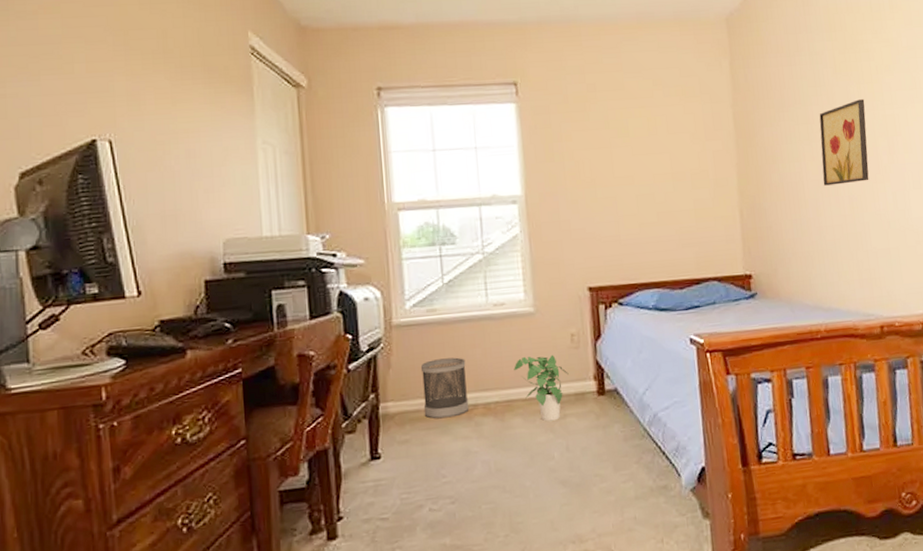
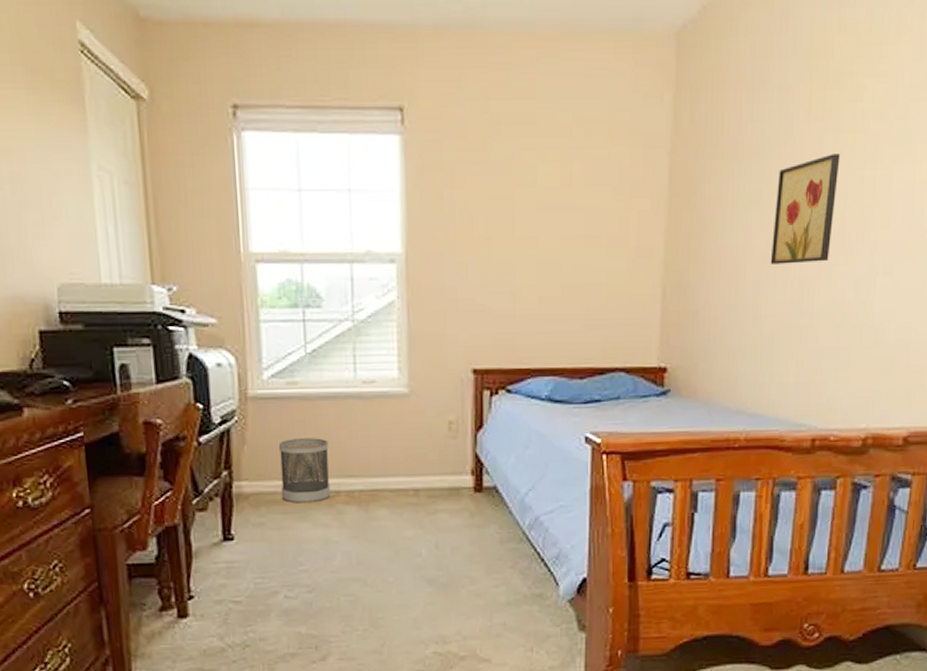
potted plant: present [514,354,569,422] -> none [382,442,443,516]

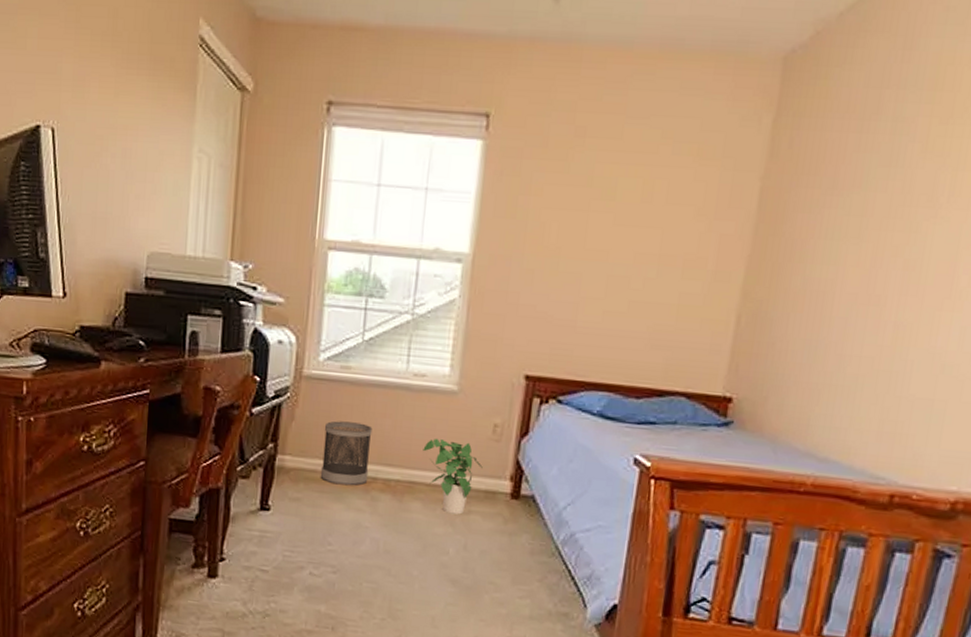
potted plant: none [382,442,443,516] -> present [423,438,483,515]
wall art: present [770,154,841,264] -> none [862,192,958,306]

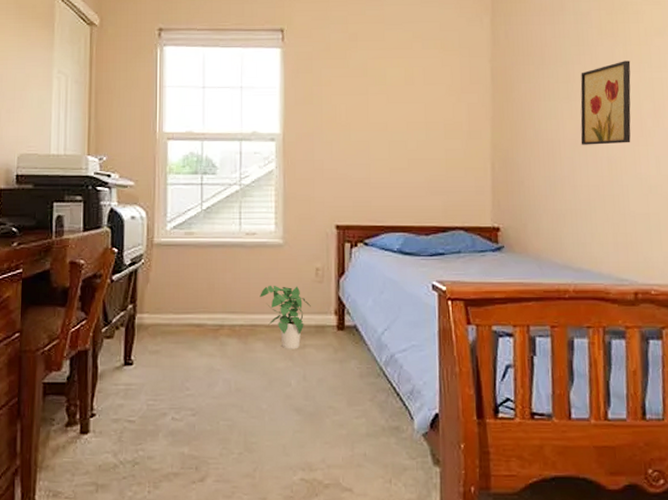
wastebasket: present [320,421,373,486] -> none [175,279,216,335]
wall art: none [862,192,958,306] -> present [580,61,631,145]

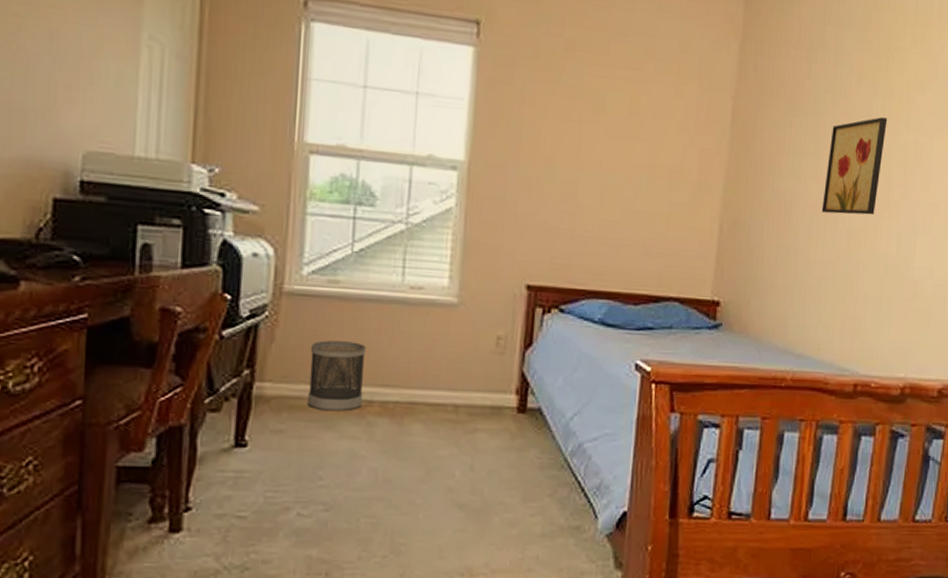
wastebasket: none [175,279,216,335] -> present [307,340,366,412]
potted plant: present [260,285,311,349] -> none [423,353,487,434]

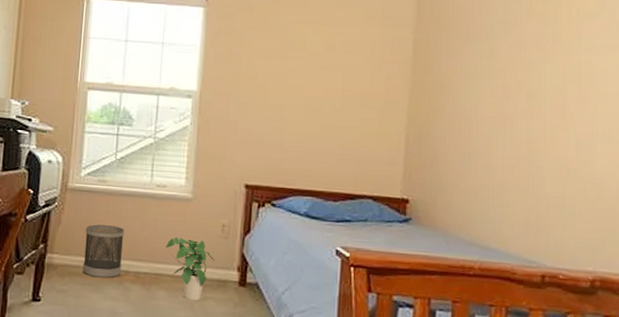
potted plant: none [423,353,487,434] -> present [166,237,215,301]
wall art: present [821,117,888,215] -> none [499,42,559,126]

